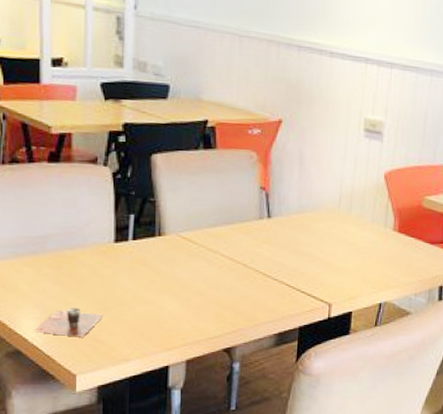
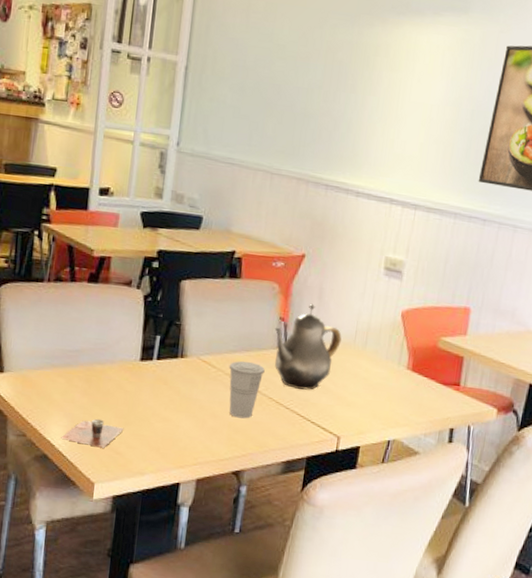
cup: none [211,234,249,294] -> present [229,361,265,419]
teapot: none [256,170,326,259] -> present [275,303,342,390]

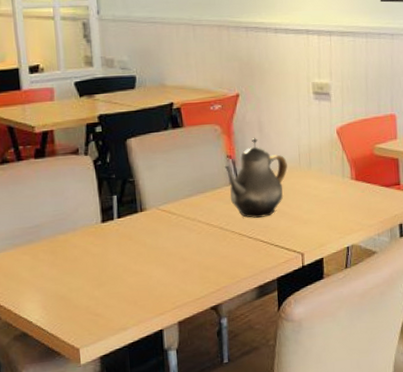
cup: present [61,418,124,448] -> none [37,286,98,314]
cup: present [229,361,265,419] -> none [188,202,223,257]

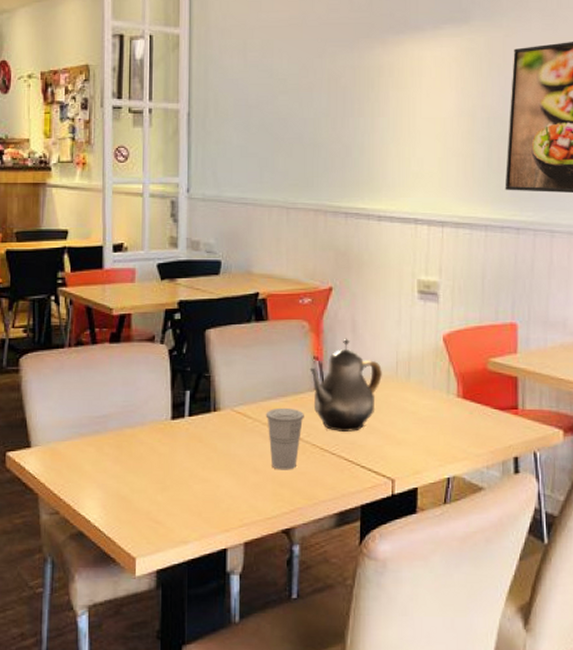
cup: none [188,202,223,257] -> present [265,407,304,470]

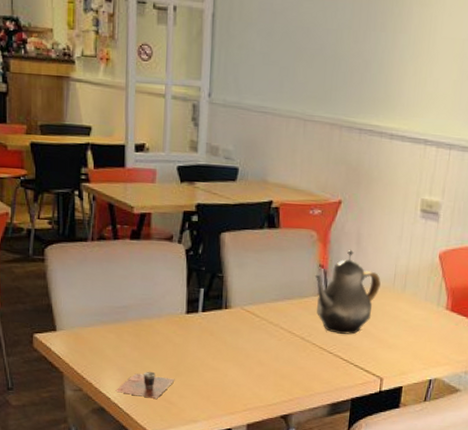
cup: none [96,487,162,518] -> present [115,371,175,399]
cup: present [265,407,304,470] -> none [272,309,307,365]

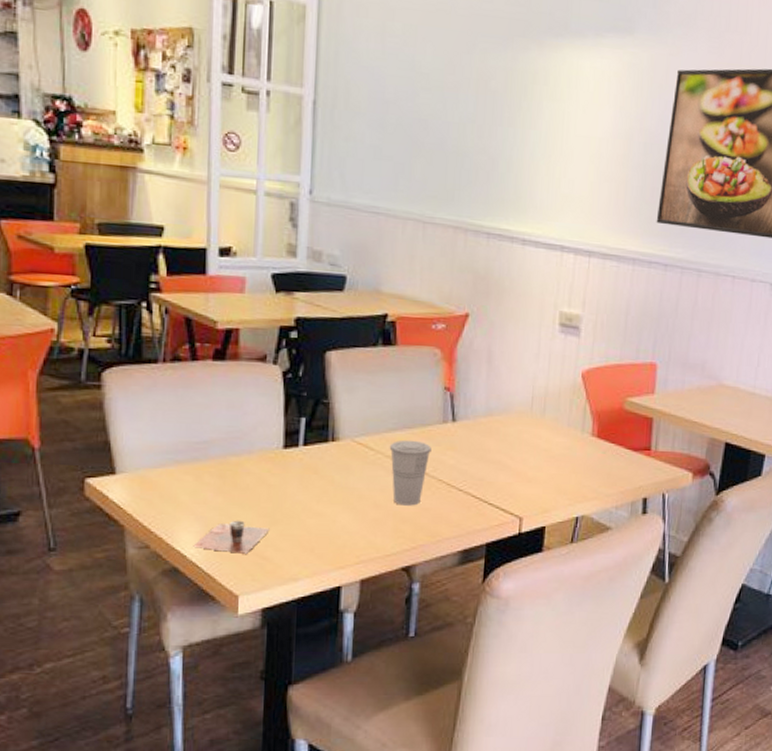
cup: none [272,309,307,365] -> present [389,439,431,506]
teapot: present [315,249,381,335] -> none [439,369,517,468]

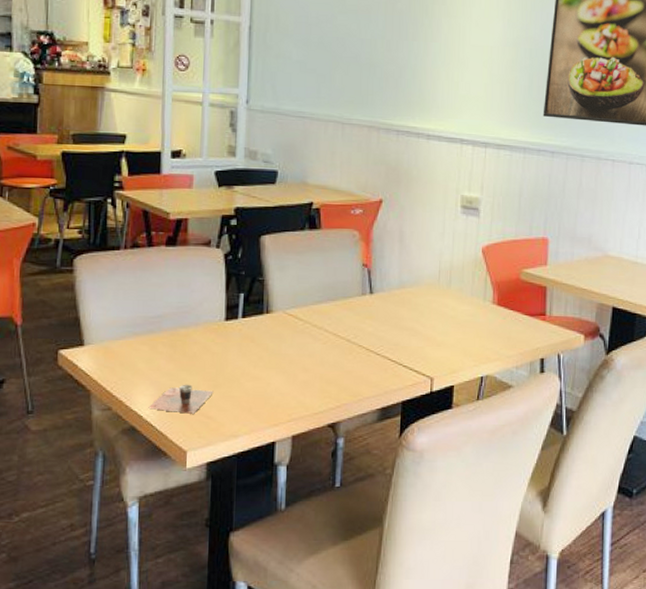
cup: present [389,439,431,506] -> none [316,311,352,369]

